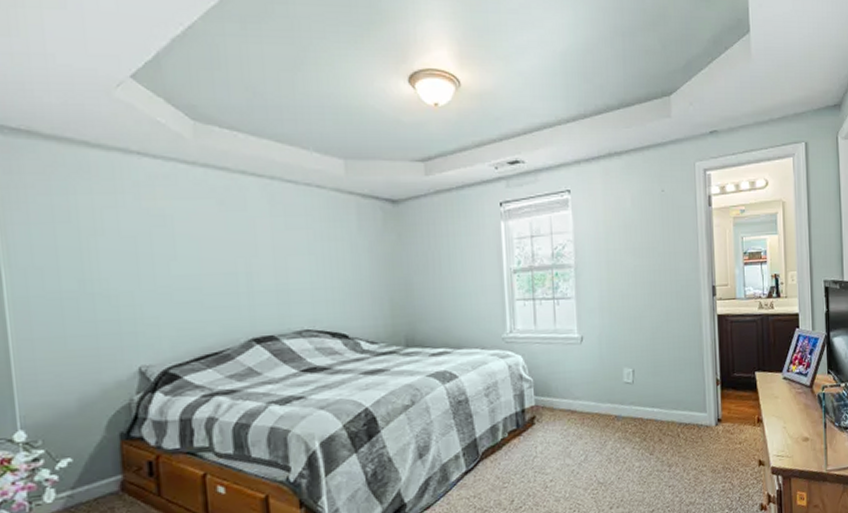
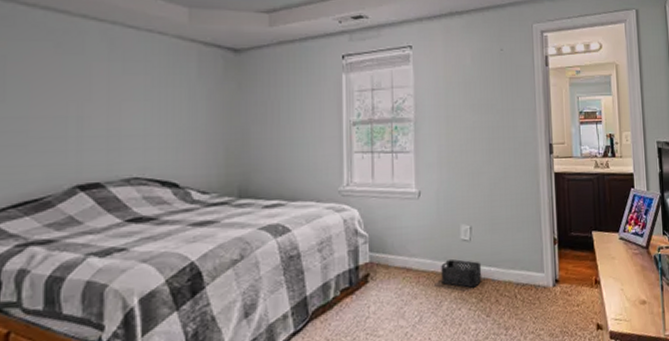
storage bin: none [605,401,645,428] -> present [441,259,482,288]

